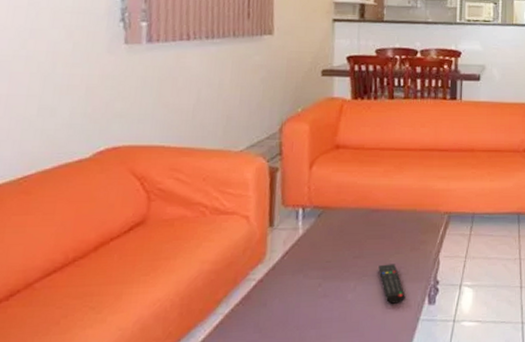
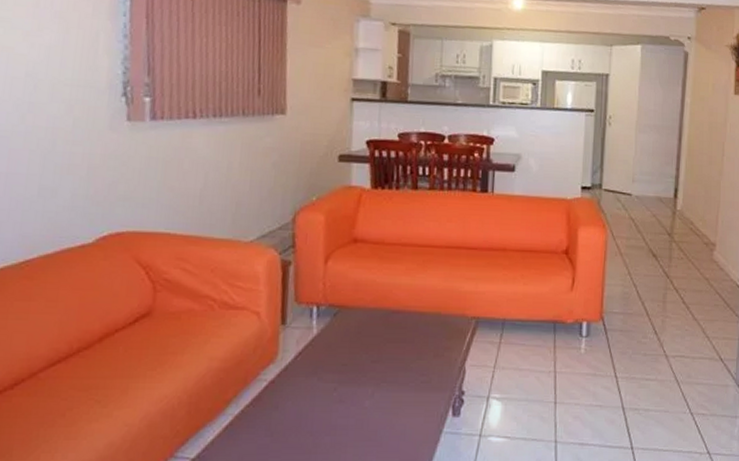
remote control: present [378,264,405,304] -> none [398,371,428,414]

